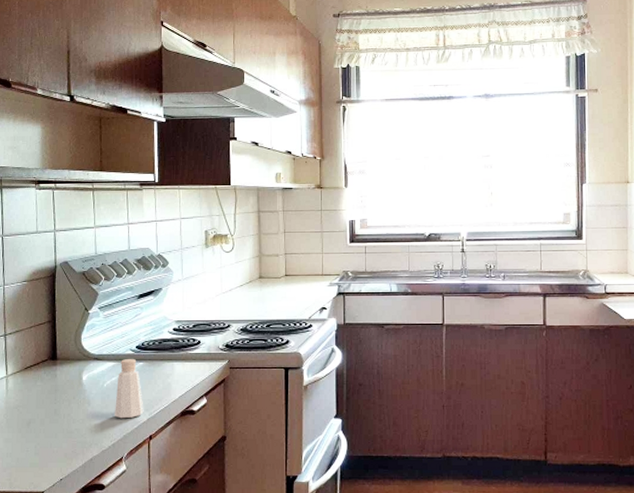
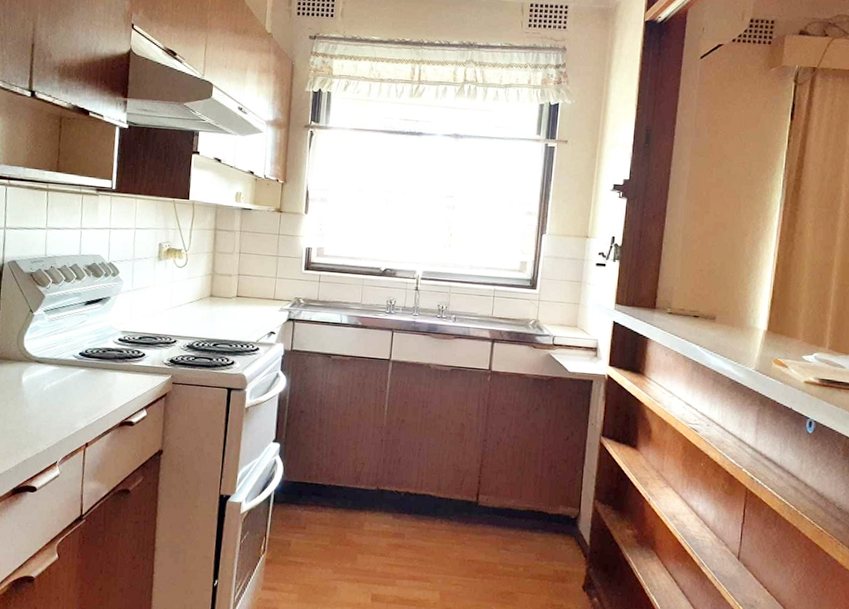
pepper shaker: present [115,358,144,419] -> none [52,364,83,424]

